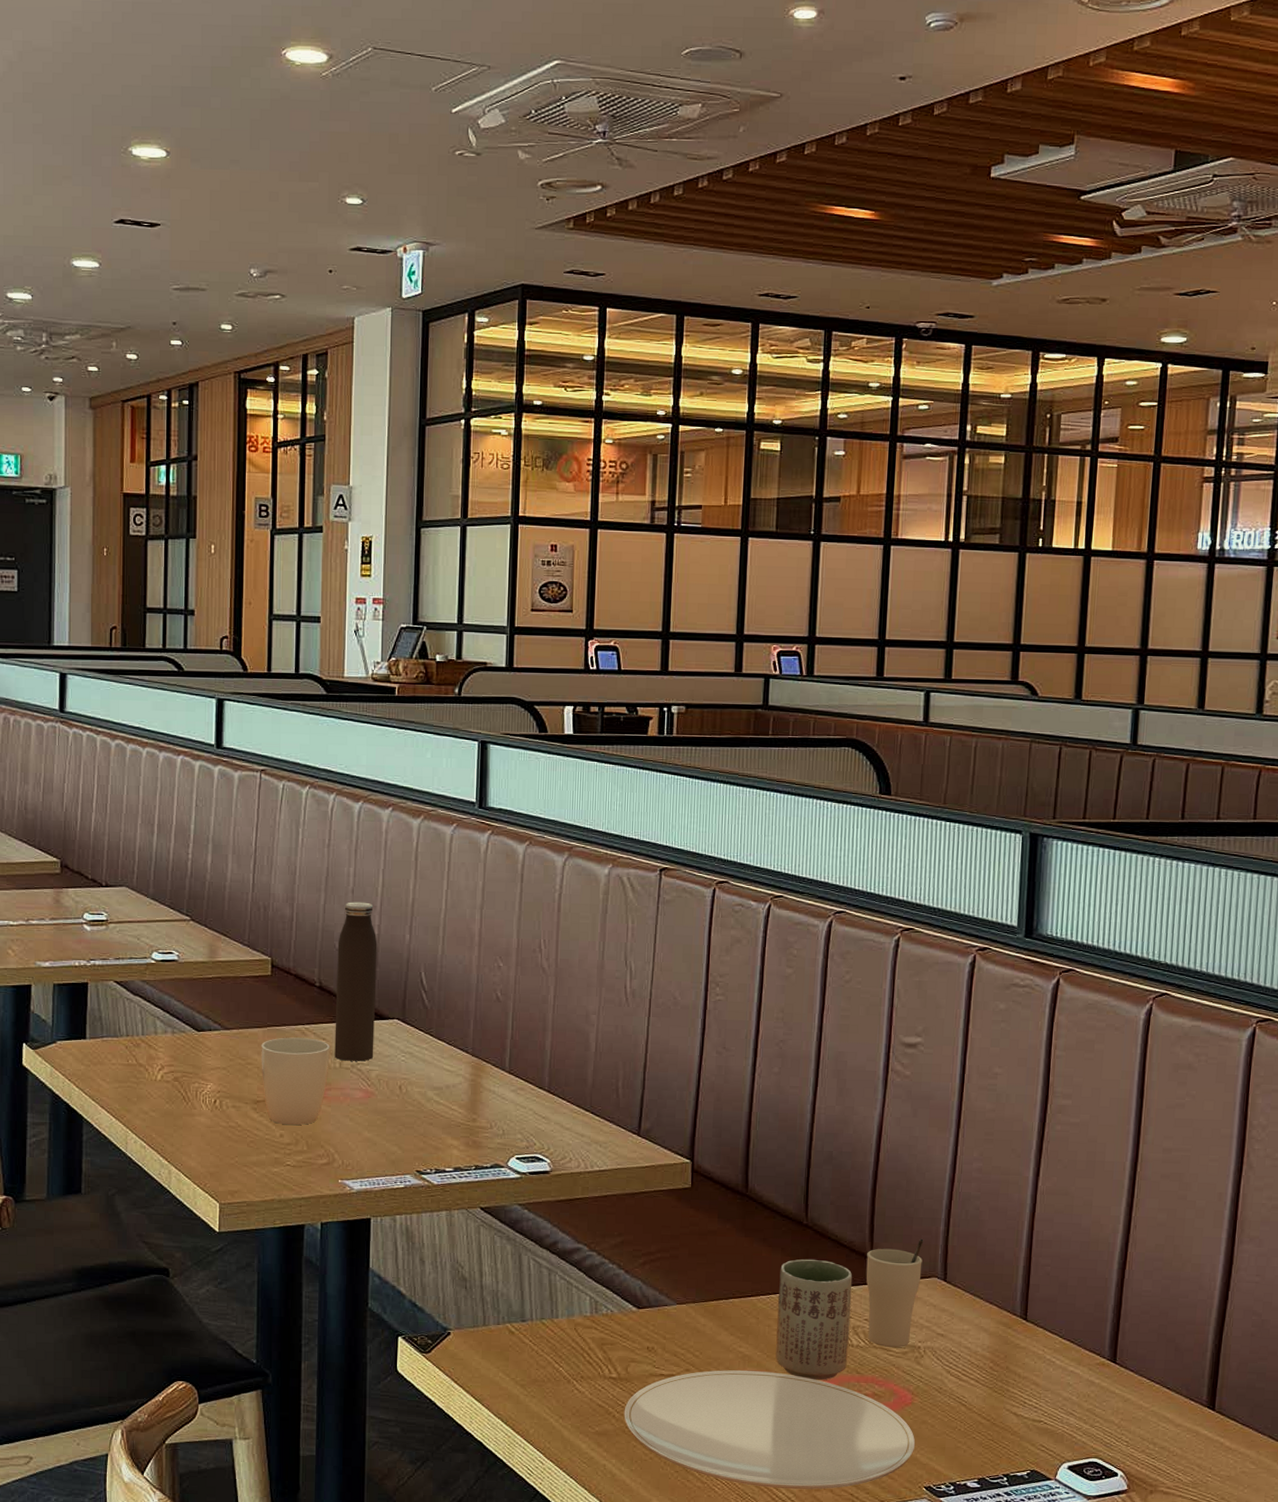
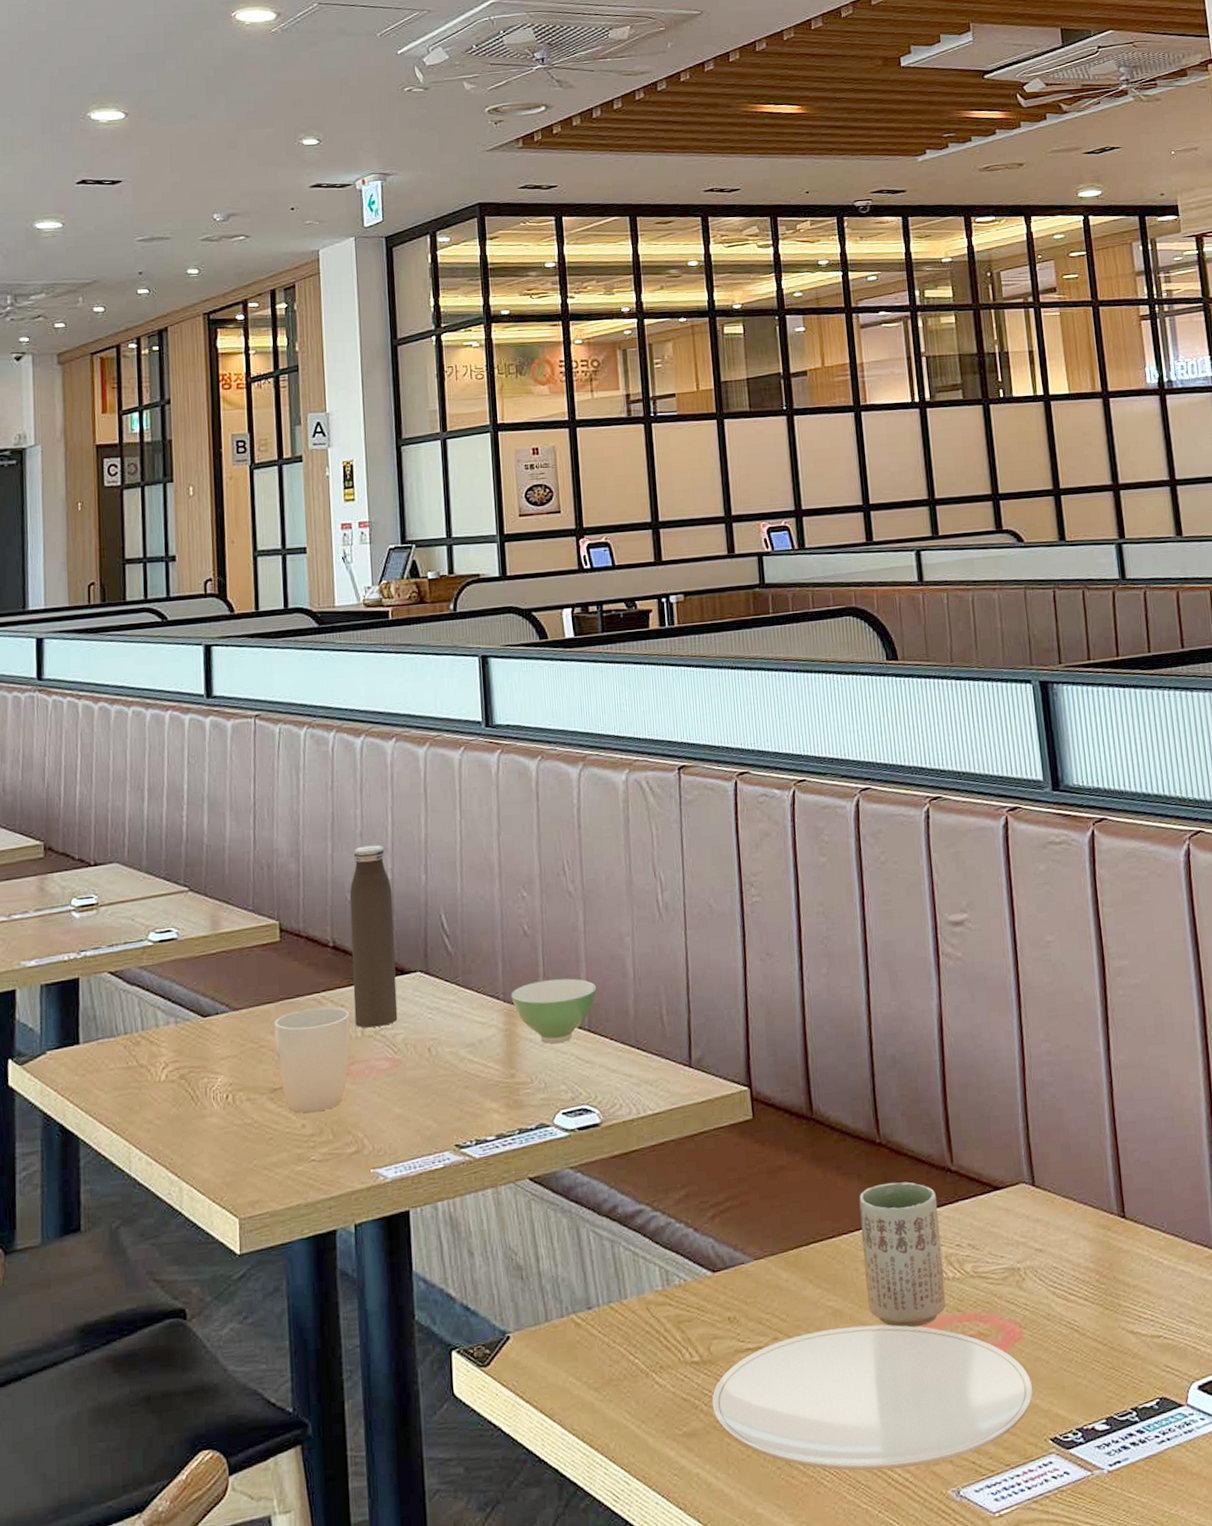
bowl: none [479,1042,560,1099] -> present [511,978,597,1044]
cup: present [866,1238,924,1348] -> none [947,1140,1008,1275]

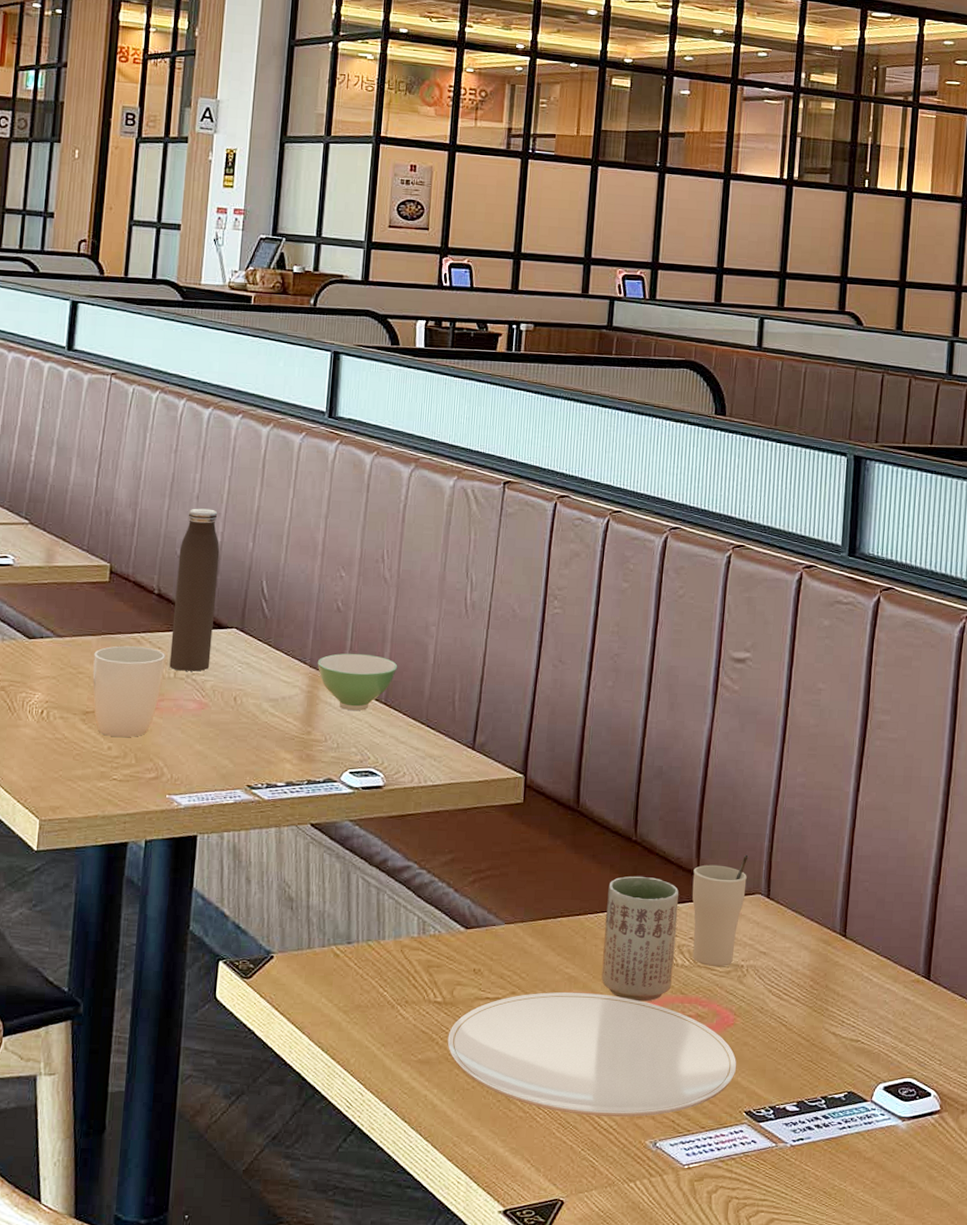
cup: none [947,1140,1008,1275] -> present [692,854,749,967]

